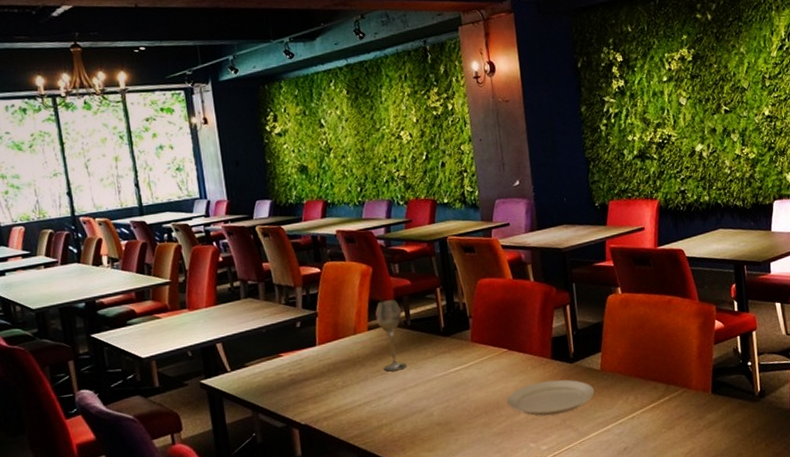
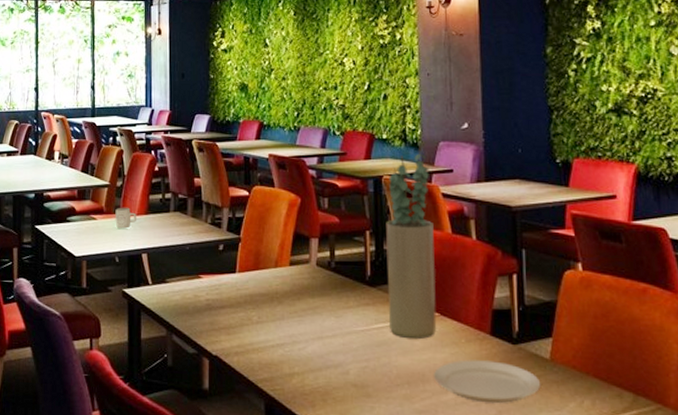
mug: none [181,301,206,324] -> present [115,207,136,230]
wineglass: present [375,299,407,372] -> none [299,236,327,315]
vase: none [453,205,507,375] -> present [386,145,437,339]

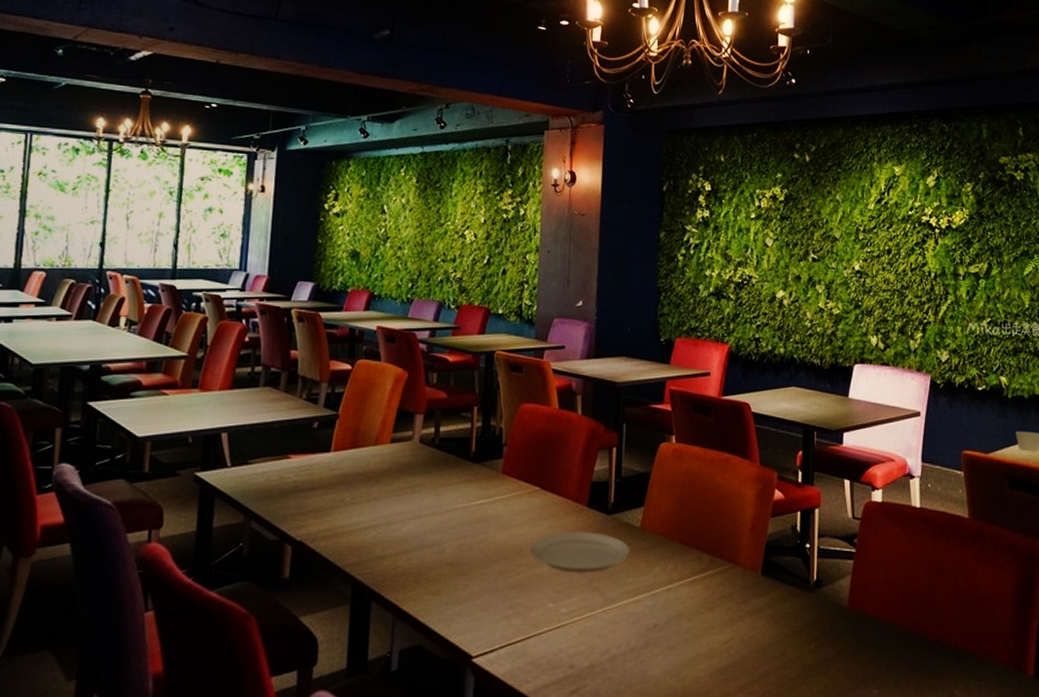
mug: present [115,207,136,230] -> none [191,381,218,406]
vase: present [386,145,437,339] -> none [489,321,542,513]

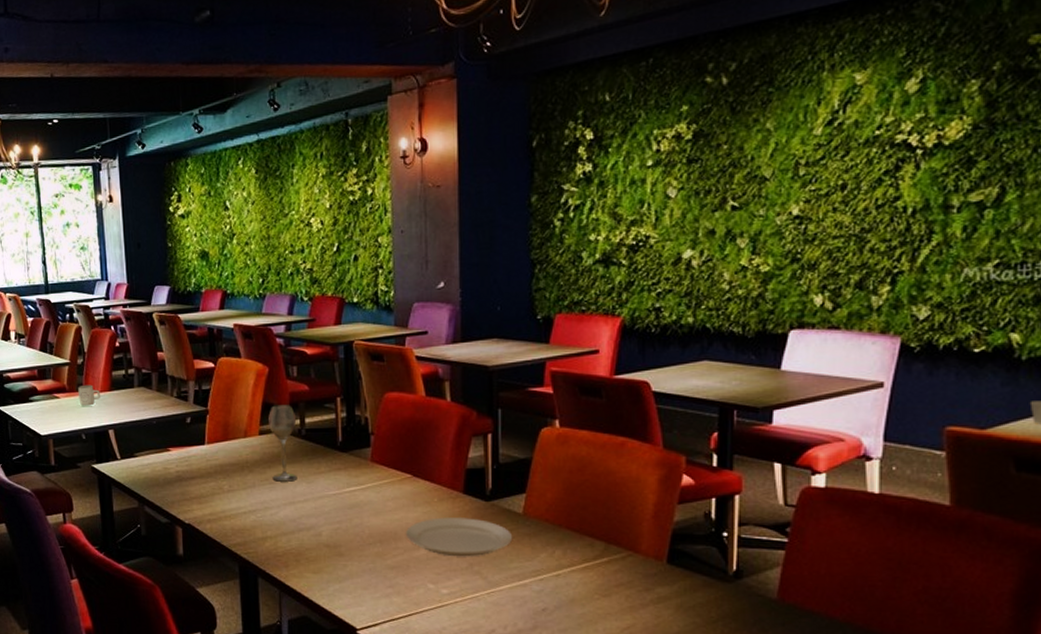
mug: none [191,381,218,406] -> present [78,384,100,407]
wineglass: none [399,412,432,494] -> present [268,405,298,482]

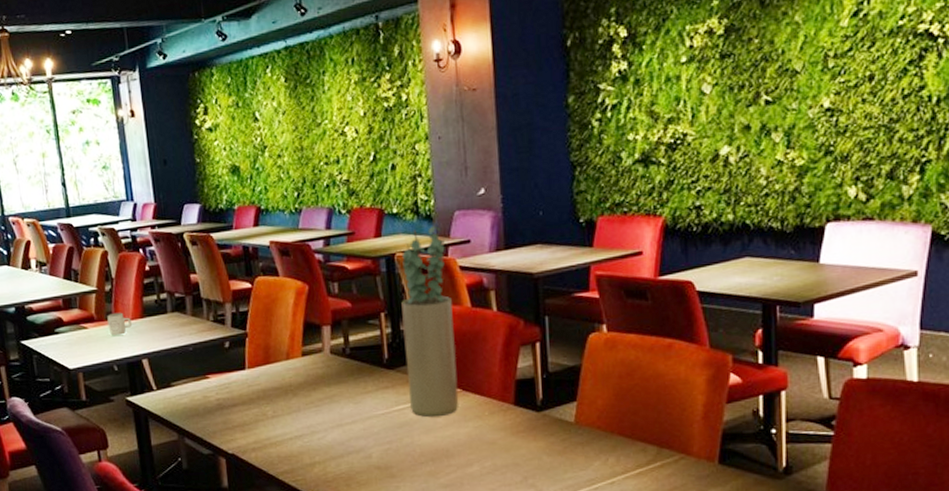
wineglass: present [268,405,298,482] -> none [311,323,344,404]
vase: none [357,307,409,499] -> present [401,217,459,417]
plate: present [405,517,513,556] -> none [457,430,566,470]

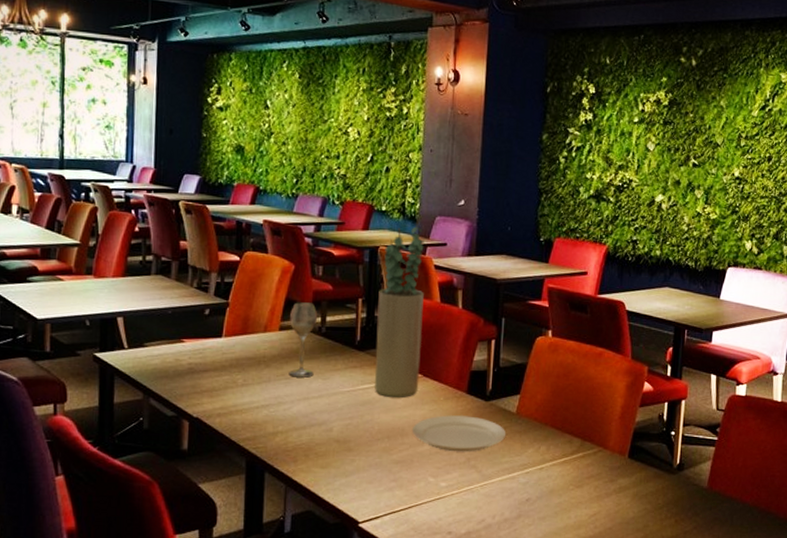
mug: present [107,312,132,337] -> none [86,268,112,292]
wineglass: none [311,323,344,404] -> present [289,302,318,378]
plate: none [457,430,566,470] -> present [411,415,507,451]

